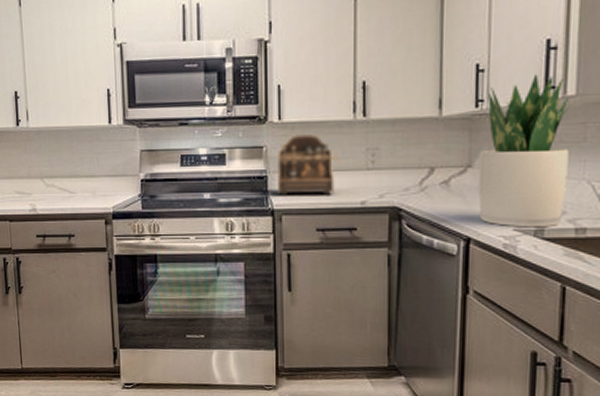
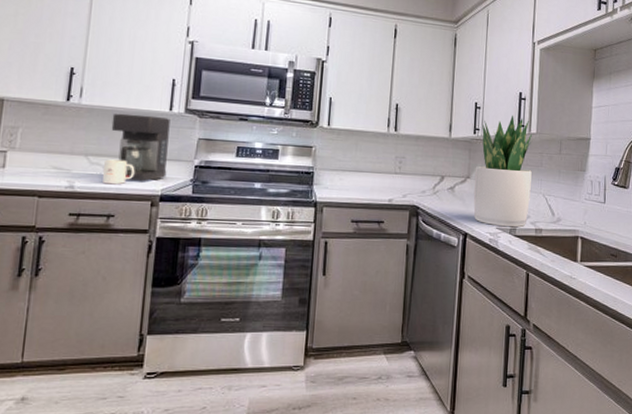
mug: none [57,180,86,205] -> present [102,159,135,185]
coffee maker: none [58,131,115,201] -> present [111,113,171,182]
spice rack: present [276,134,340,195] -> none [320,139,374,192]

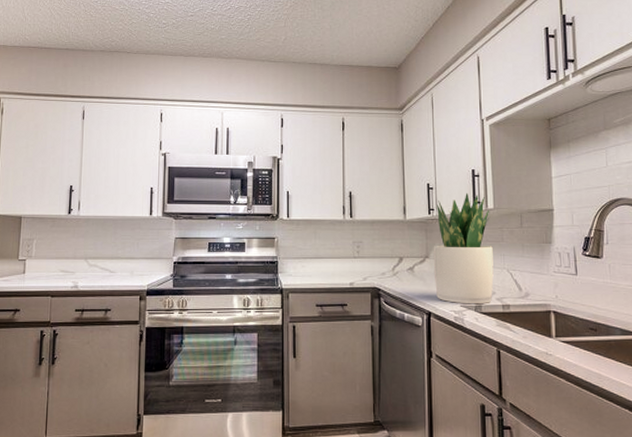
mug: present [102,159,135,185] -> none [99,261,125,283]
coffee maker: present [111,113,171,182] -> none [104,221,151,279]

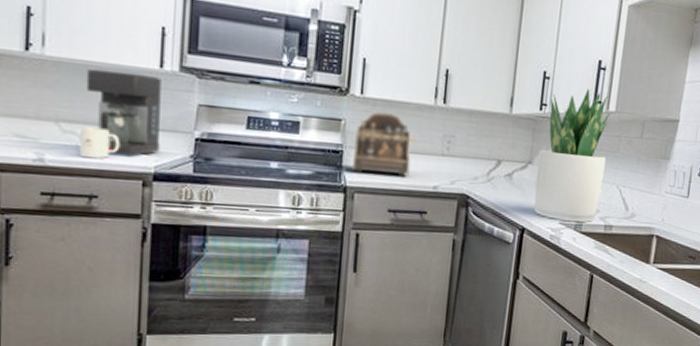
mug: none [99,261,125,283] -> present [78,127,120,159]
coffee maker: none [104,221,151,279] -> present [86,68,162,157]
spice rack: none [285,229,333,277] -> present [351,112,417,177]

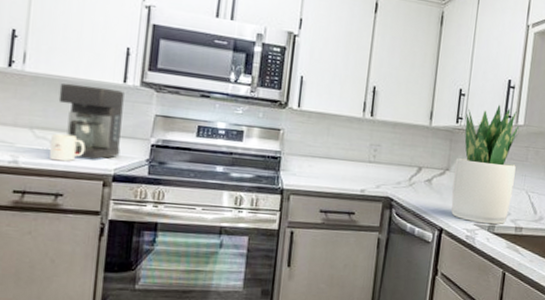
spice rack: present [351,112,417,177] -> none [288,123,347,181]

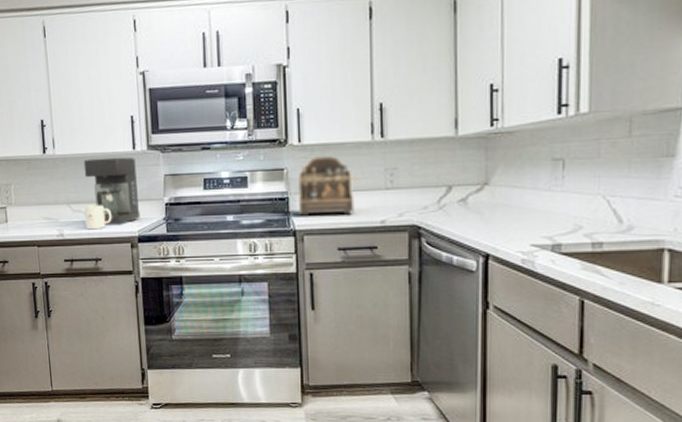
spice rack: none [288,123,347,181] -> present [298,156,359,216]
planter: present [451,104,519,225] -> none [495,92,583,243]

